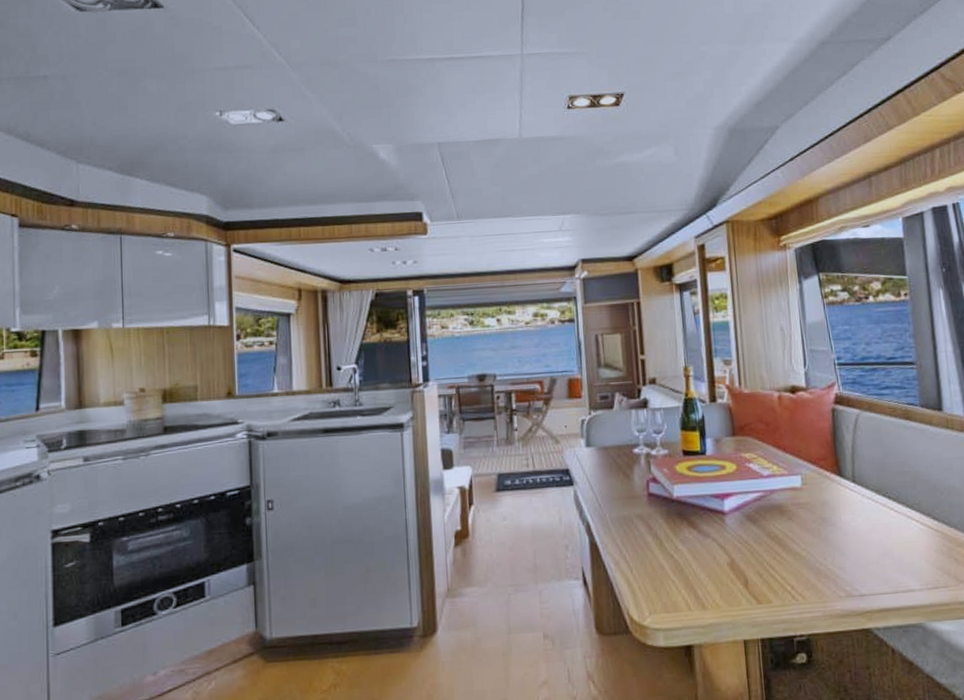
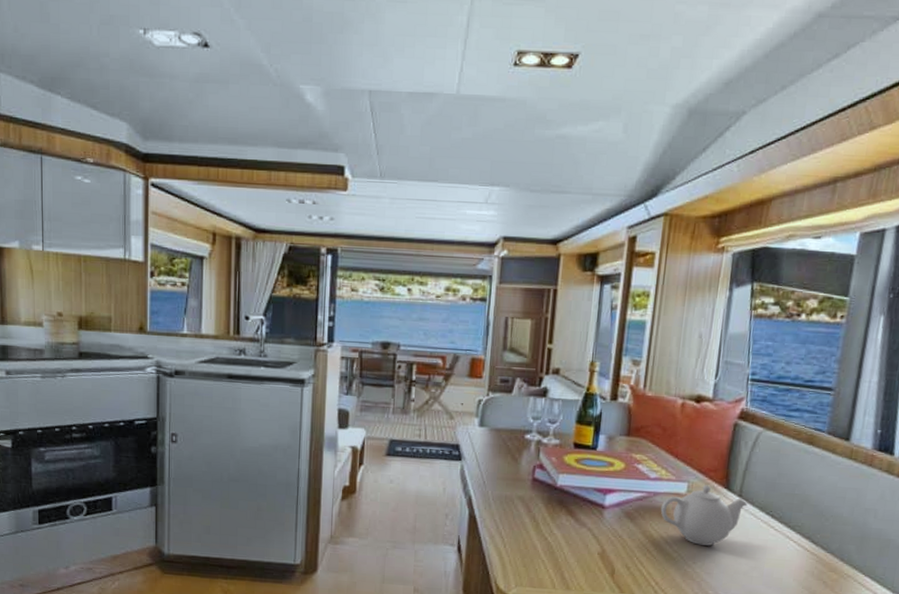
teapot: none [779,474,863,539] -> present [660,485,748,546]

